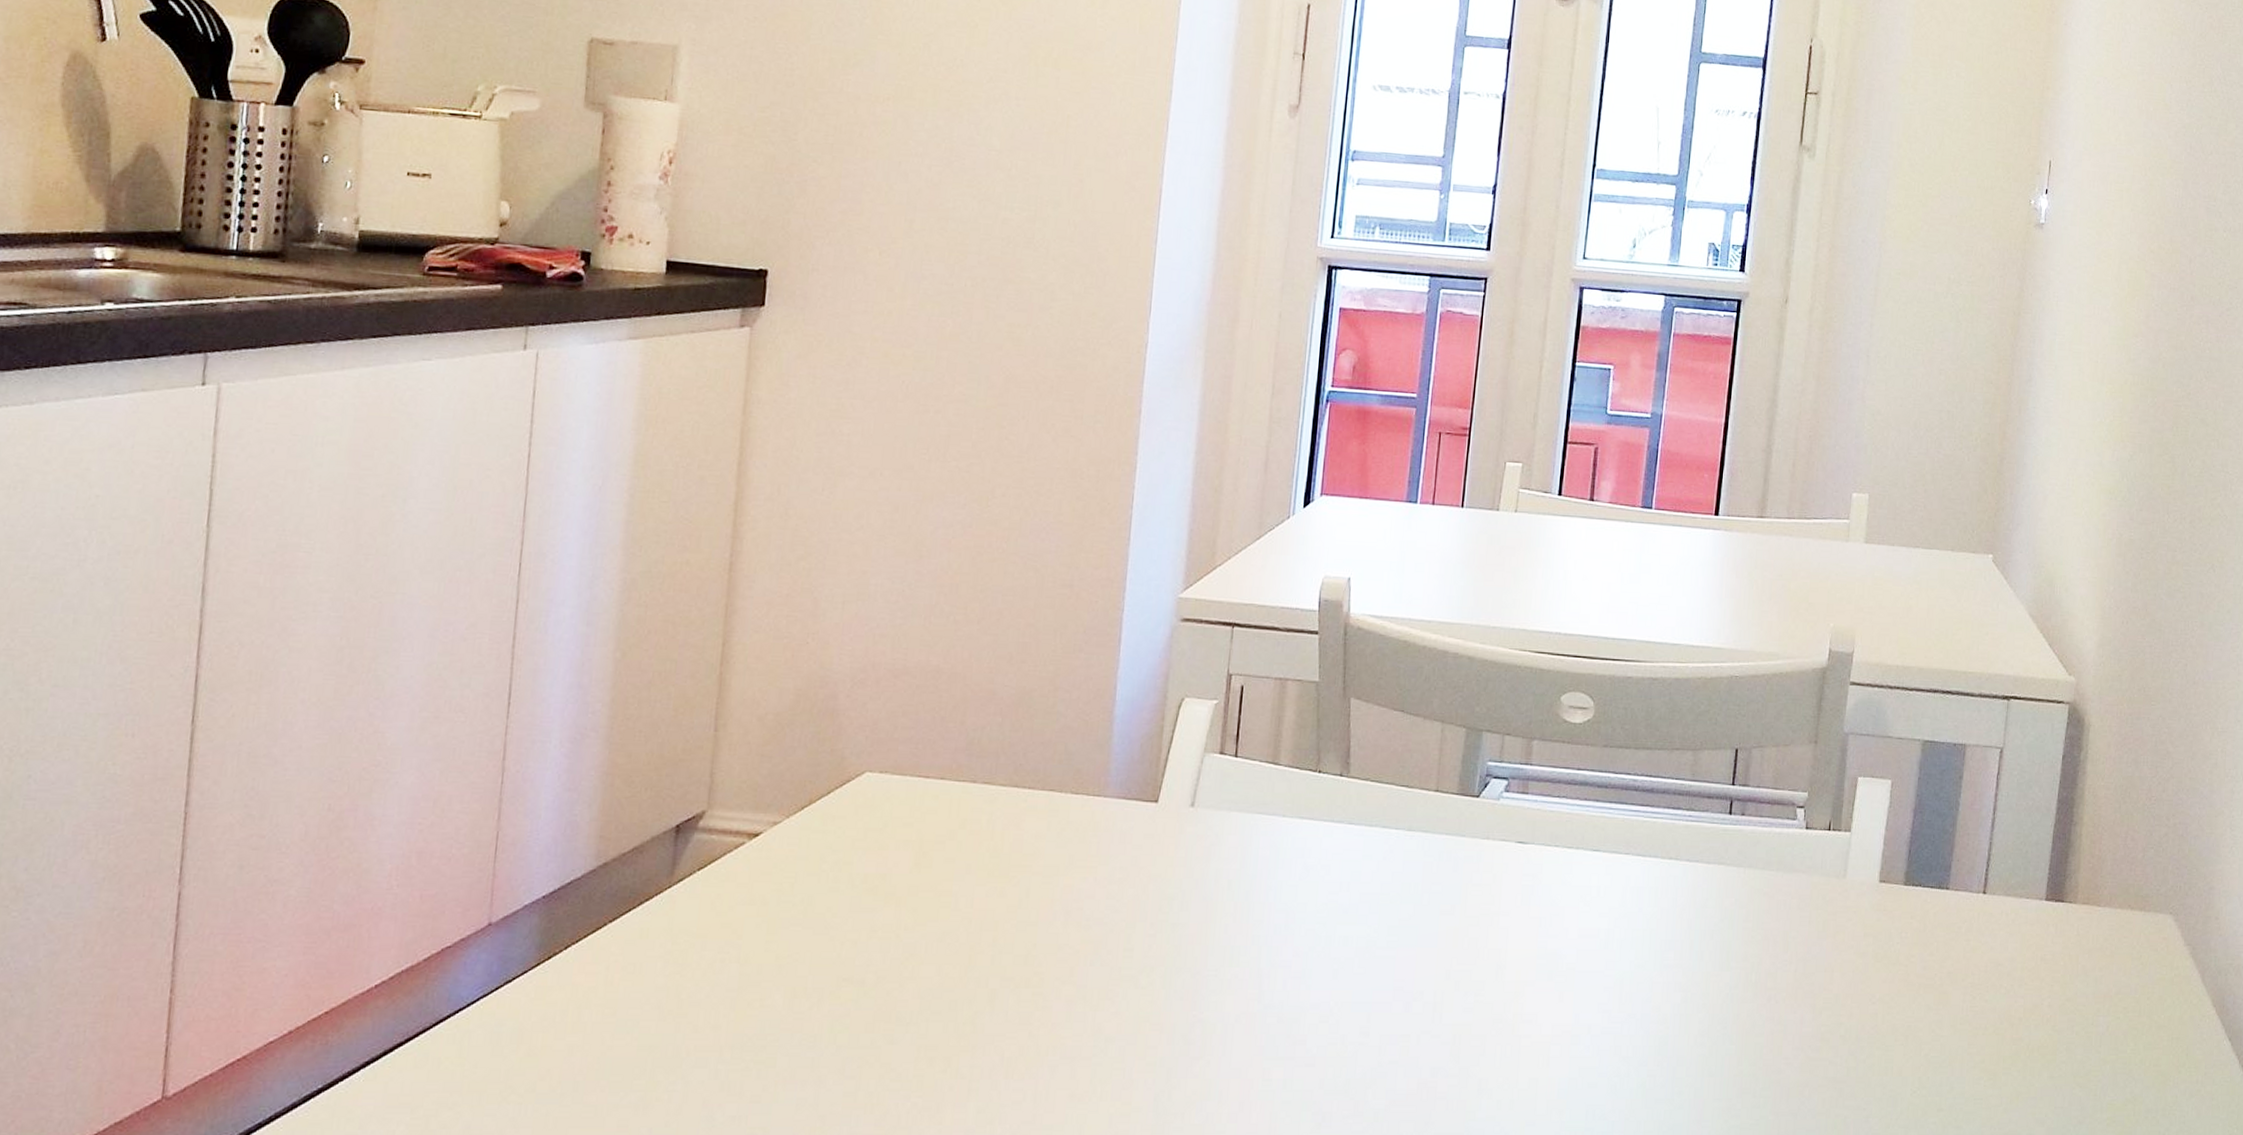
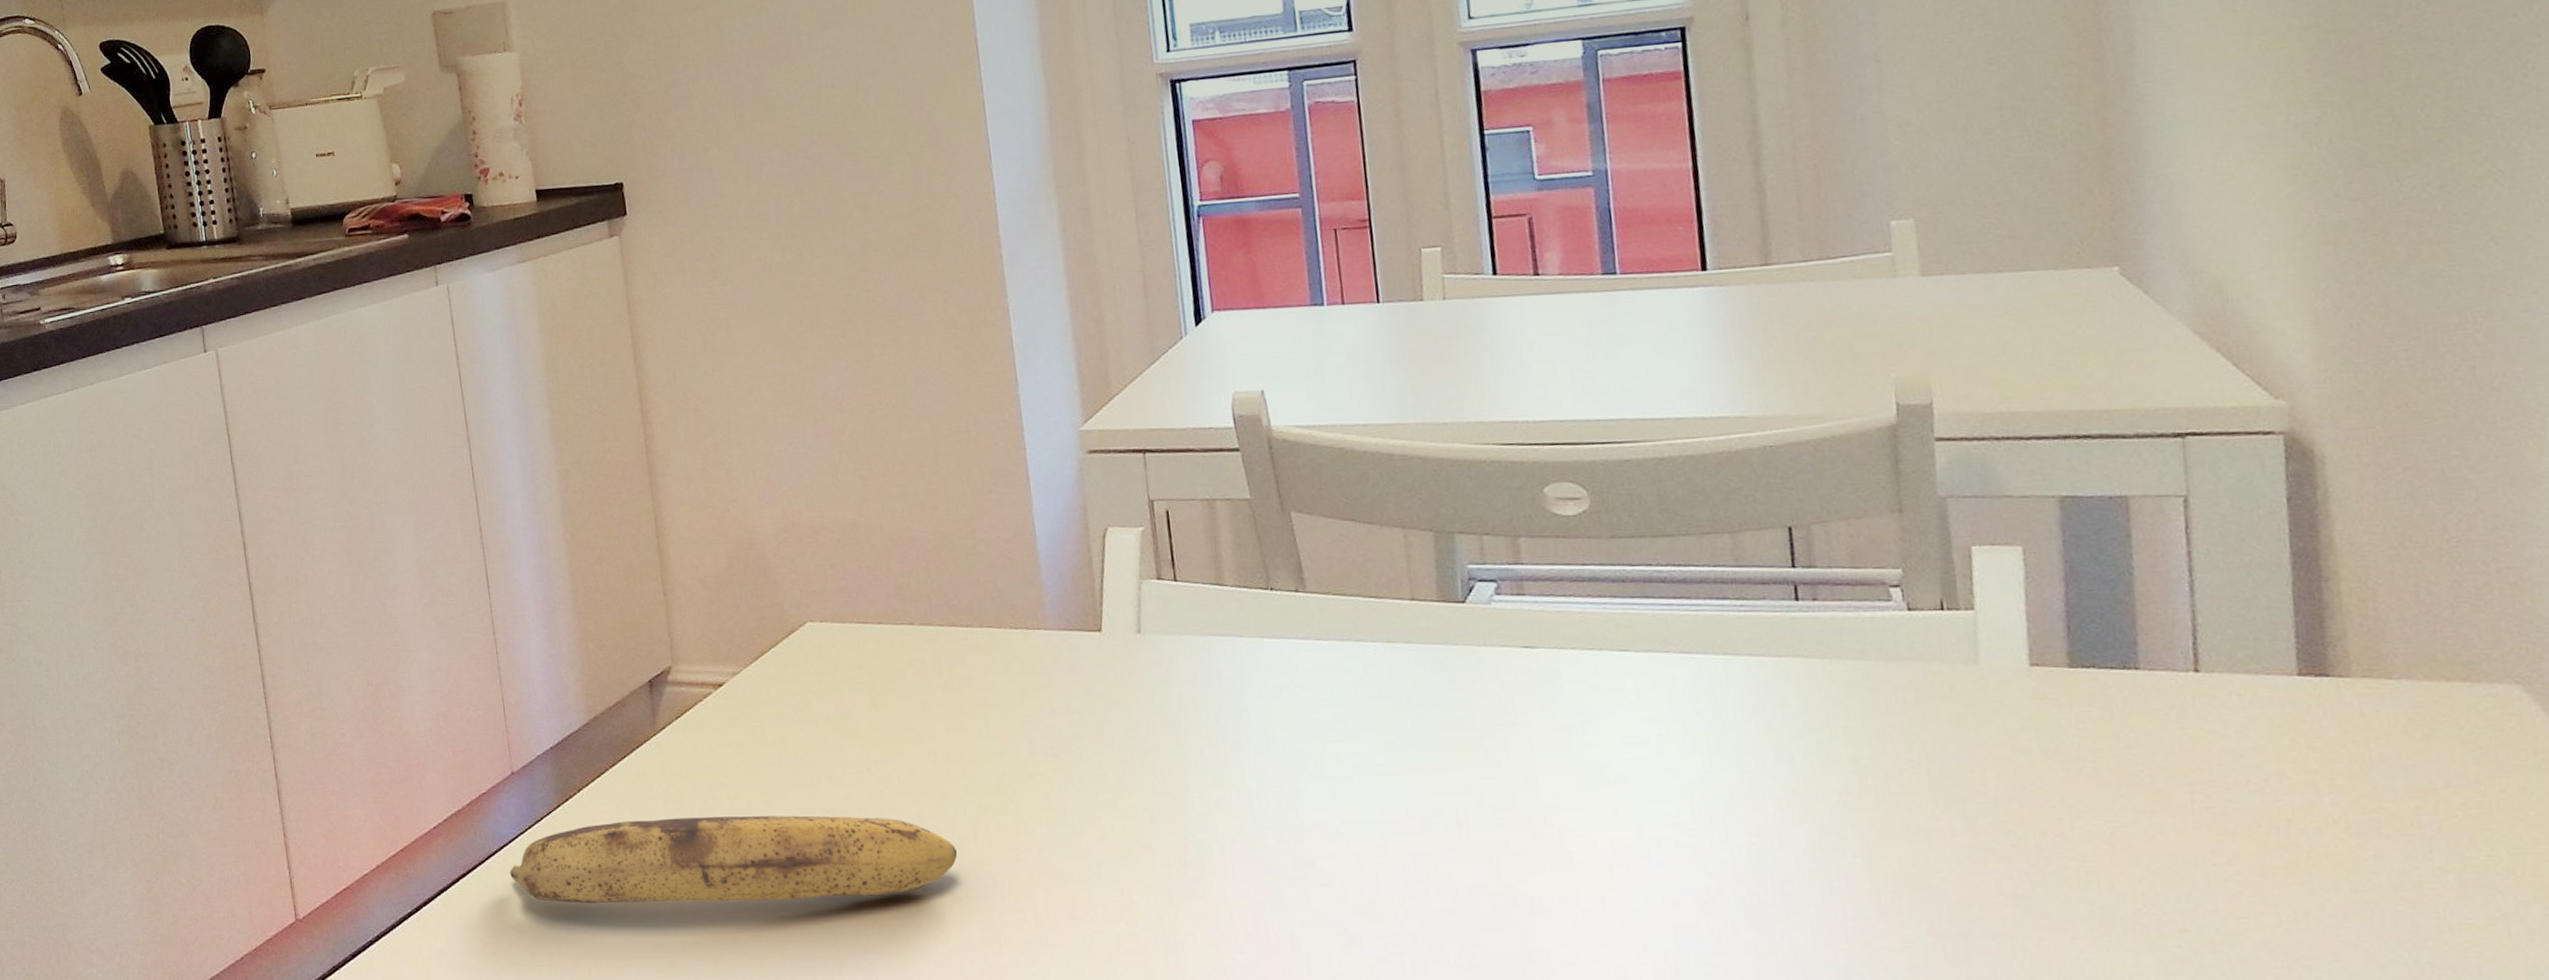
banana: none [460,982,971,1079] -> present [510,815,958,904]

